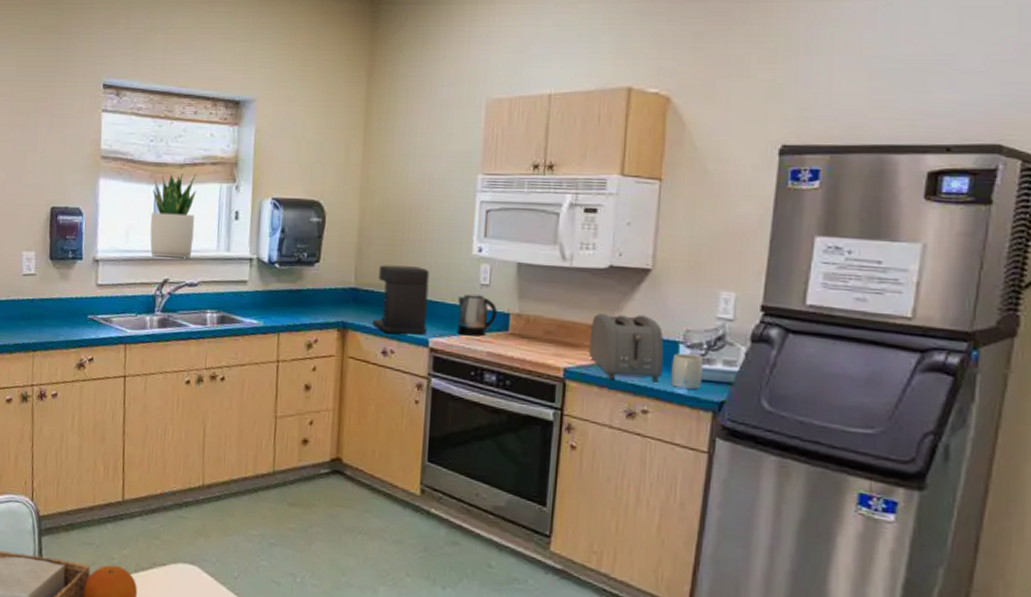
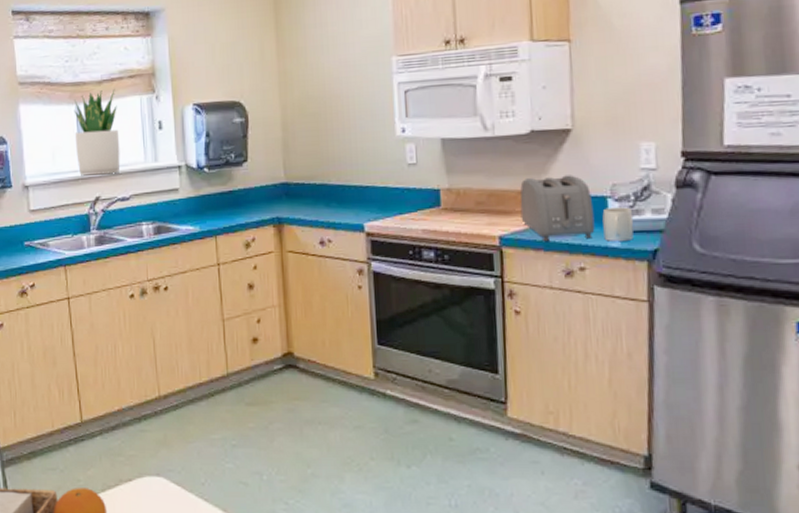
coffee maker: present [372,265,430,335] -> none [306,154,361,224]
kettle: present [457,293,497,337] -> none [387,173,427,216]

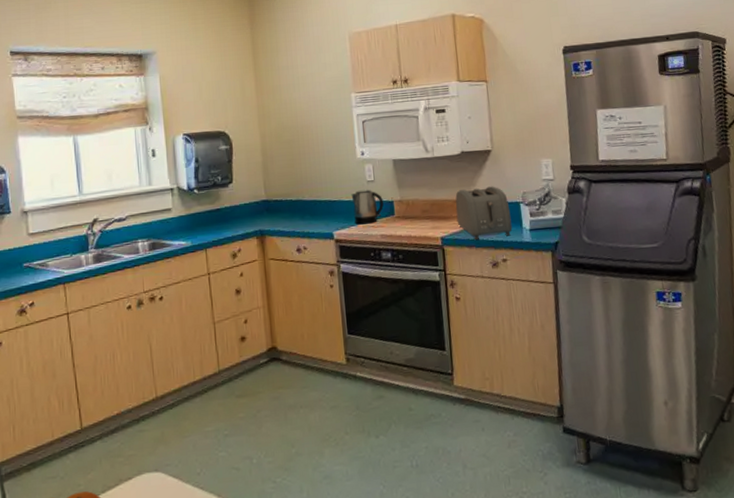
planter: present [74,88,120,176] -> none [72,121,117,200]
kettle: none [387,173,427,216] -> present [351,189,384,225]
mug: present [602,207,635,243] -> none [517,210,541,238]

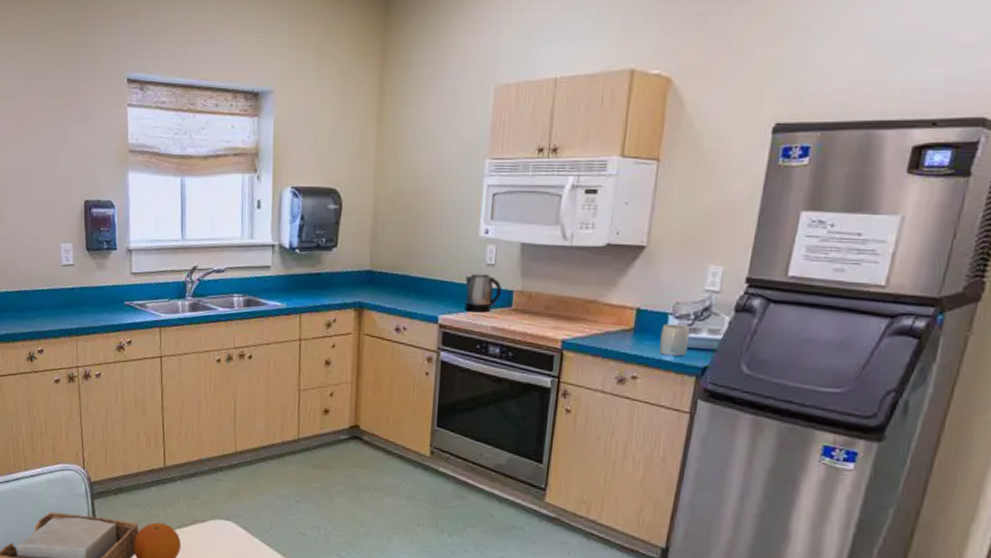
toaster: present [455,186,513,239] -> none [585,289,655,351]
mug: none [517,210,541,238] -> present [659,324,691,357]

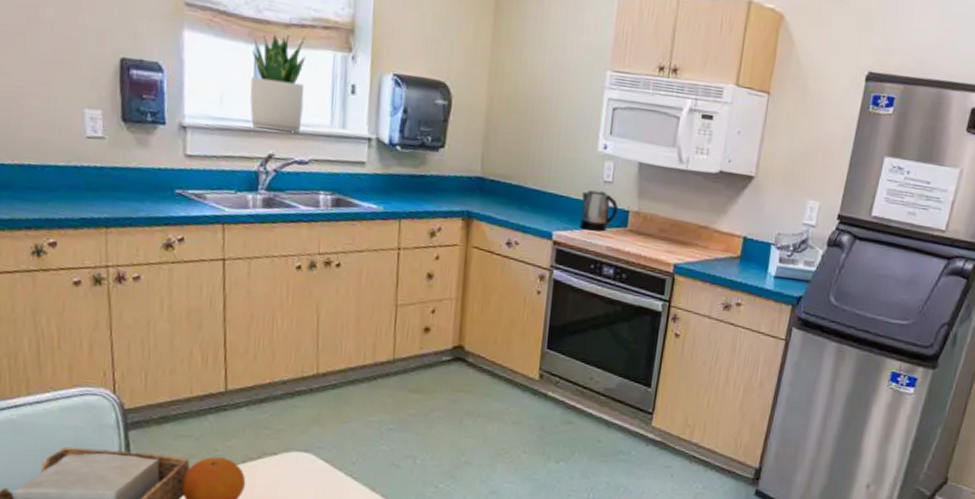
planter: none [178,164,220,246] -> present [250,35,305,133]
mug: present [659,324,691,357] -> none [761,253,789,286]

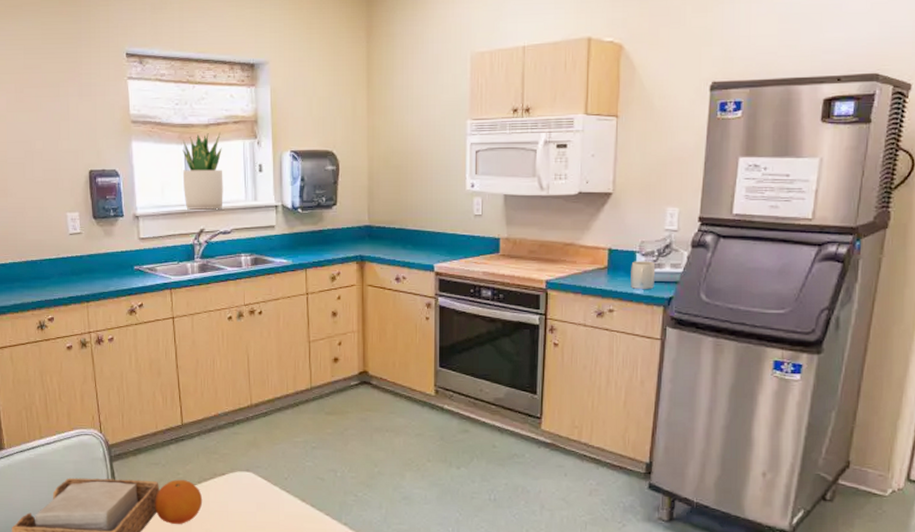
kettle: present [580,189,618,232] -> none [456,223,489,259]
mug: none [761,253,789,286] -> present [631,261,656,290]

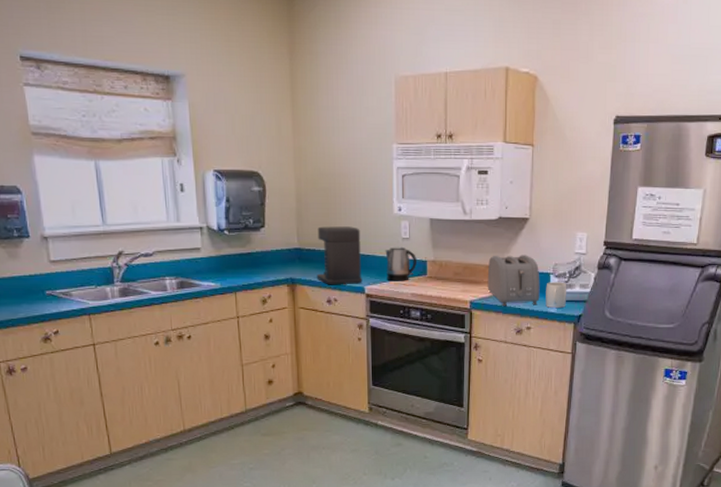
planter: present [182,132,223,210] -> none [93,148,143,231]
coffee maker: none [385,203,432,263] -> present [316,226,363,285]
kettle: none [456,223,489,259] -> present [385,246,416,281]
toaster: none [565,232,625,286] -> present [487,255,540,306]

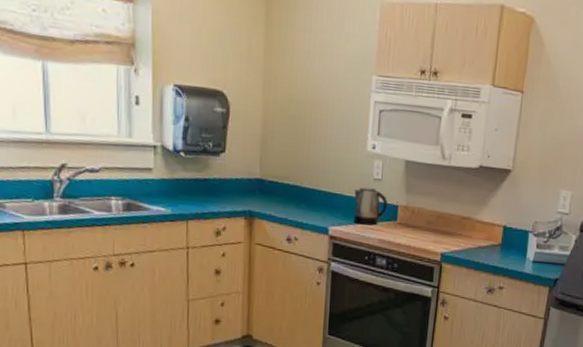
coffee maker: present [316,226,363,285] -> none [277,157,329,224]
toaster: present [487,255,540,306] -> none [460,207,518,264]
mug: present [546,282,567,309] -> none [521,240,546,270]

